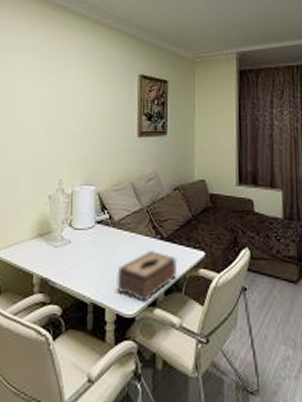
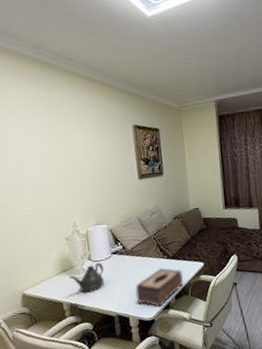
teapot: none [45,231,84,267] -> present [69,262,105,293]

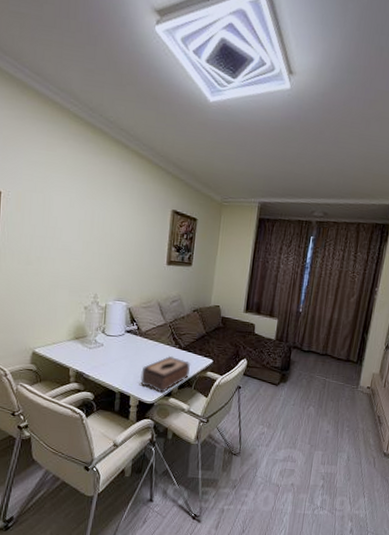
teapot: present [69,262,105,293] -> none [80,337,115,365]

